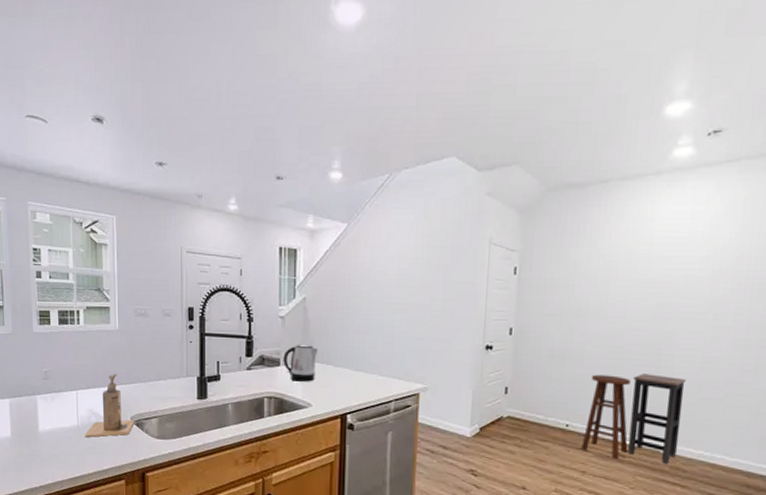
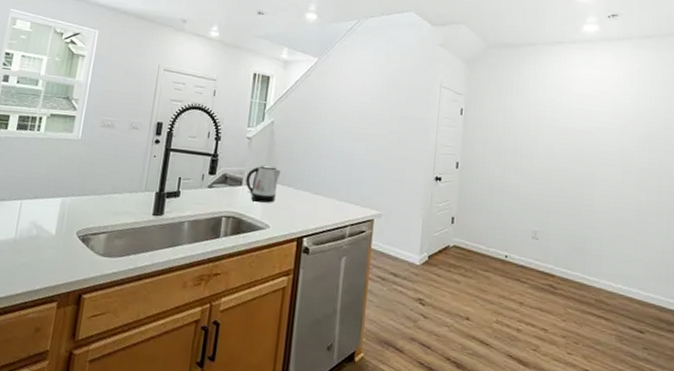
soap dispenser: present [84,374,135,437] -> none [20,184,81,252]
bar stool: present [581,374,632,459] -> none [519,209,560,291]
bar stool: present [627,374,686,464] -> none [559,210,604,297]

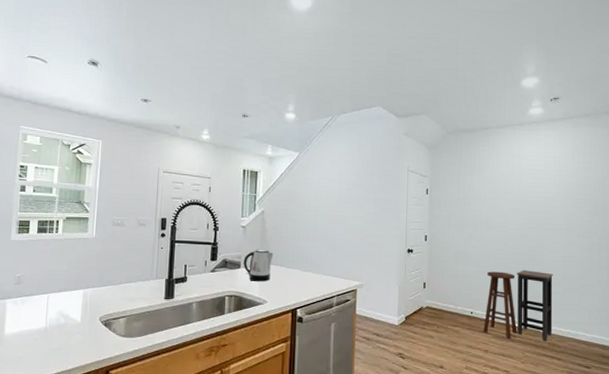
bar stool: none [519,209,560,291] -> present [483,271,517,339]
bar stool: none [559,210,604,297] -> present [517,270,553,341]

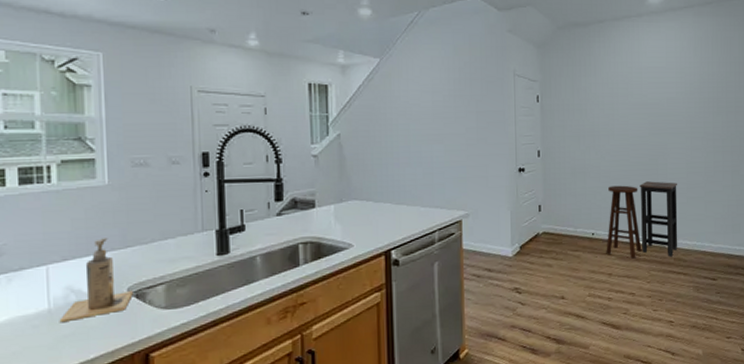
soap dispenser: none [51,277,103,338] -> present [59,238,133,322]
kettle: present [243,249,274,283] -> none [318,181,357,223]

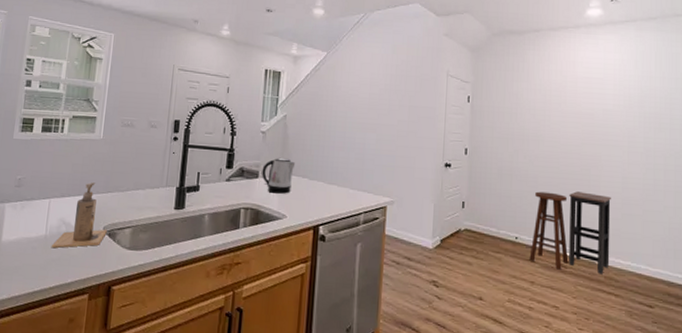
kettle: none [318,181,357,223] -> present [262,157,296,195]

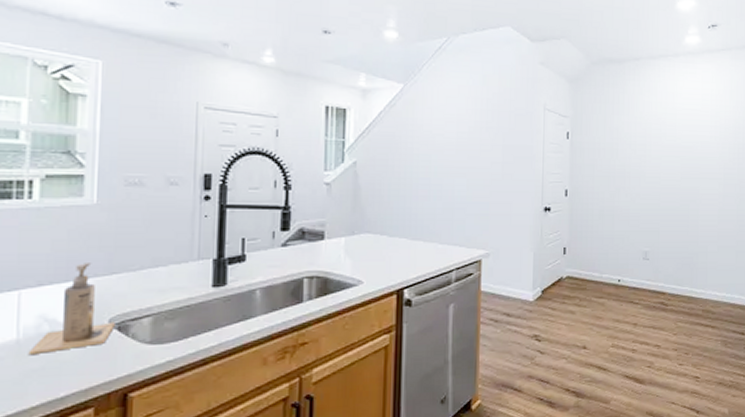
kettle: present [262,157,296,195] -> none [328,213,371,257]
bar stool: present [529,191,569,270] -> none [632,230,670,309]
bar stool: present [569,191,611,274] -> none [669,228,708,308]

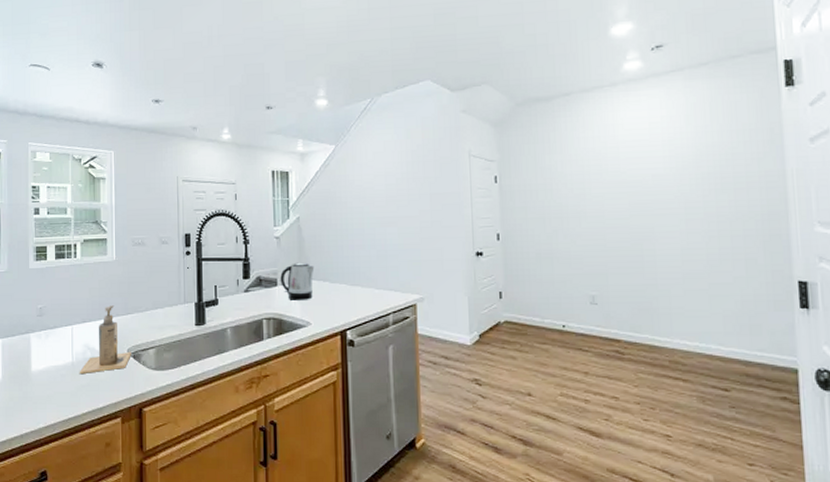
kettle: none [328,213,371,257] -> present [280,262,315,302]

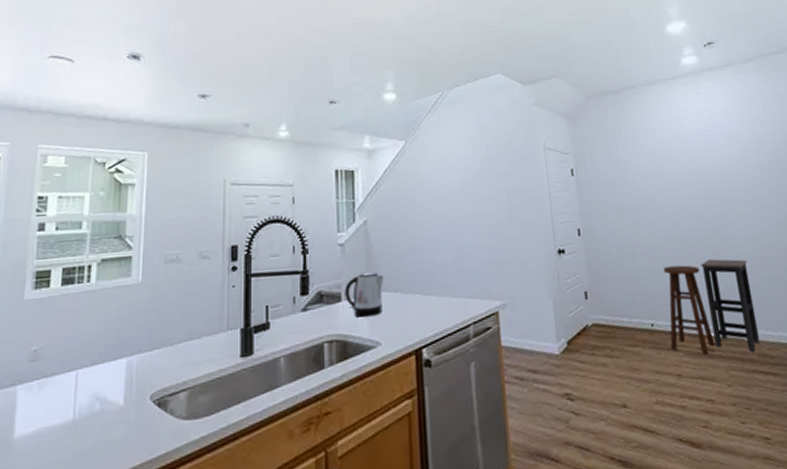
soap dispenser: present [79,305,131,373] -> none [81,339,155,434]
bar stool: none [580,273,626,357] -> present [664,265,715,355]
bar stool: none [620,269,674,359] -> present [701,259,760,352]

